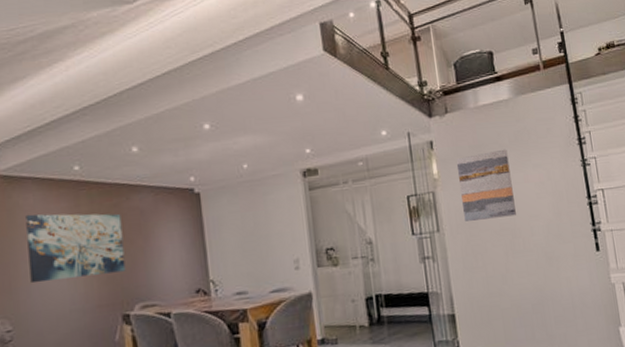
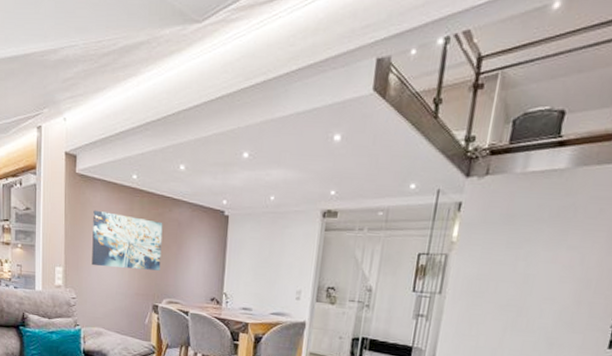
wall art: present [456,149,516,221] -> none [471,223,543,295]

